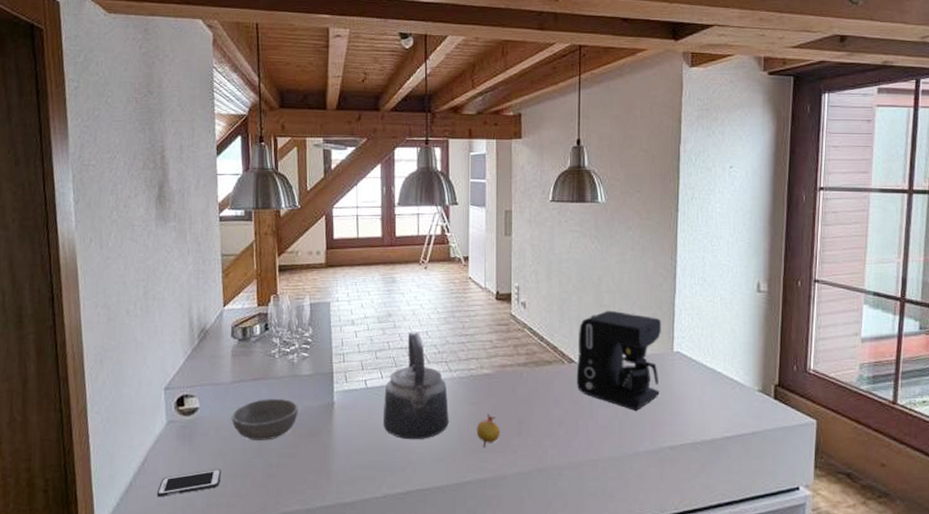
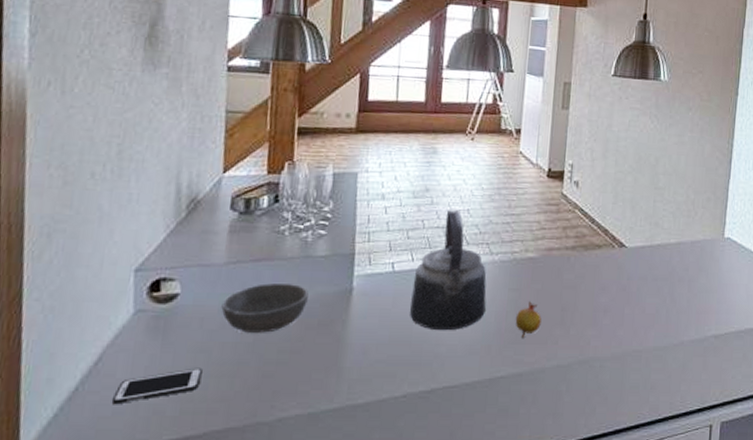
coffee maker: present [576,310,661,411] -> none [625,192,714,298]

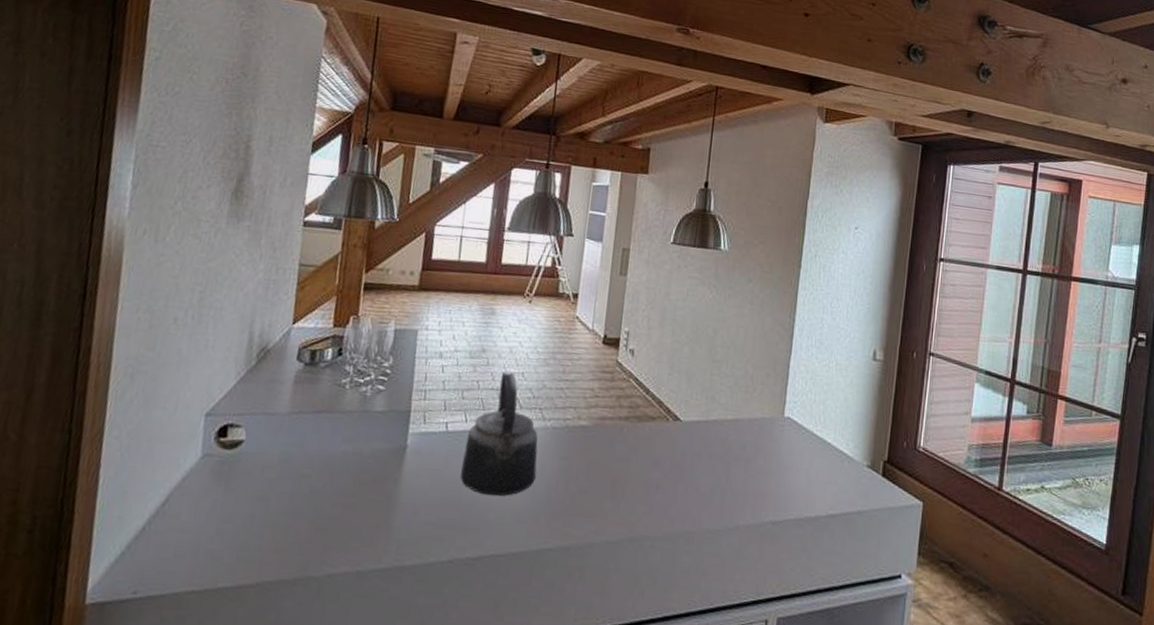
cell phone: present [113,367,202,405] -> none [175,515,260,548]
bowl: present [221,282,309,333] -> none [281,435,365,486]
fruit: present [515,301,541,339] -> none [565,471,592,511]

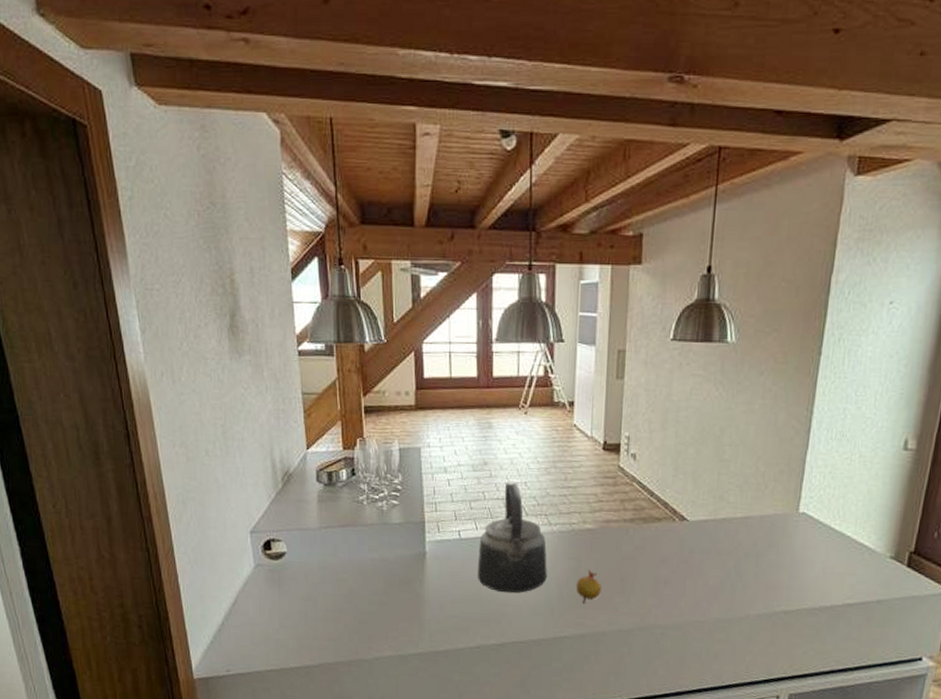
fruit: none [565,471,592,511] -> present [576,570,601,604]

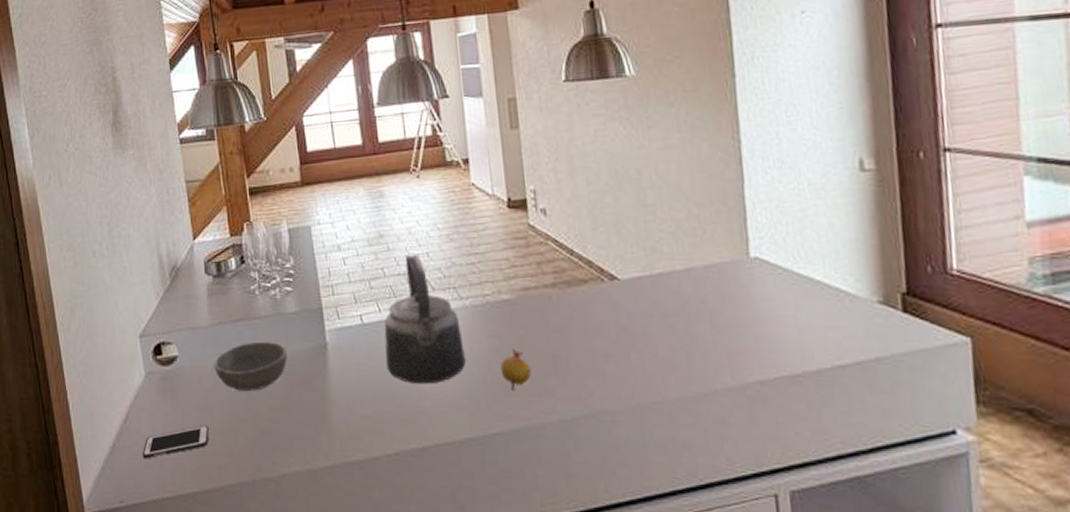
cell phone: none [250,612,312,638] -> present [143,425,209,459]
bowl: none [320,545,389,588] -> present [214,341,287,391]

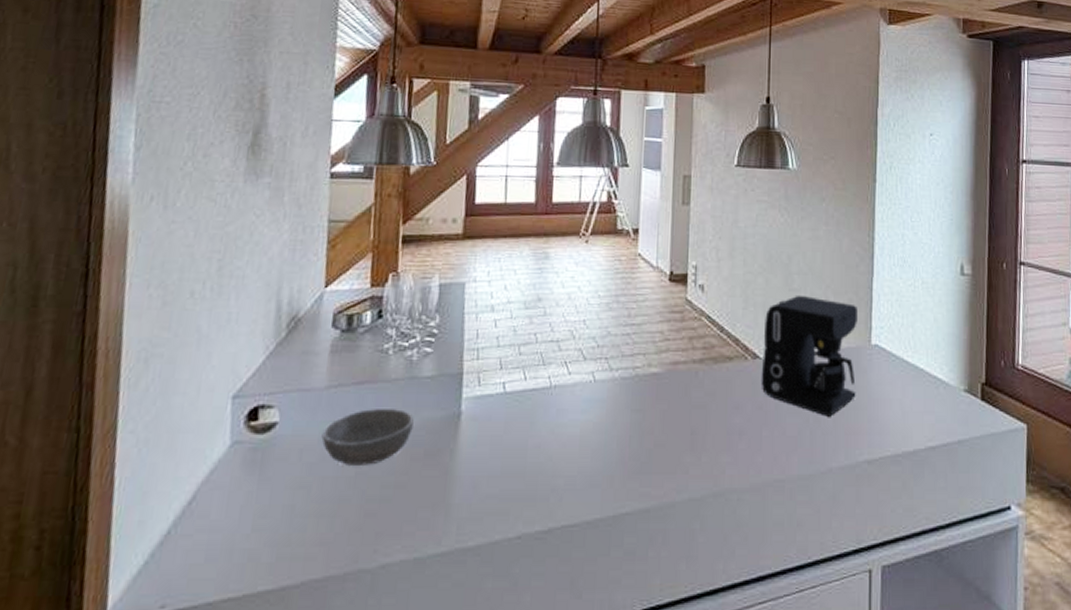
cell phone: present [143,425,209,459] -> none [206,506,301,550]
kettle: present [384,253,466,384] -> none [523,320,607,460]
fruit: present [500,349,531,391] -> none [639,424,669,468]
coffee maker: none [618,210,737,336] -> present [761,295,857,417]

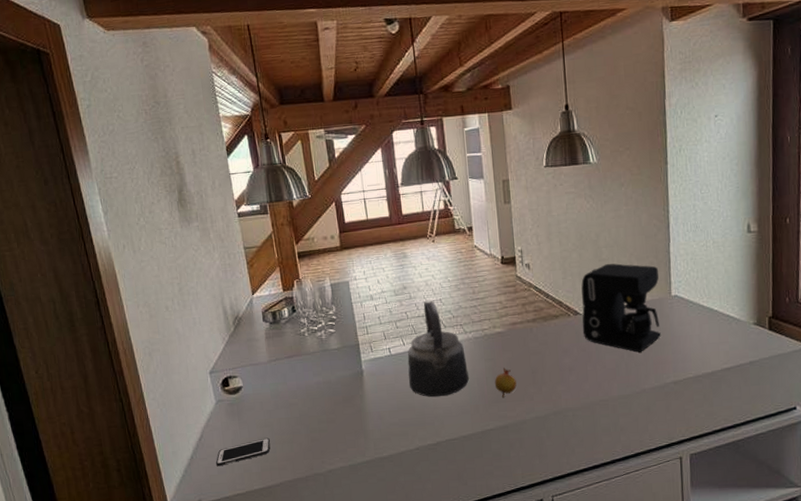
cell phone: none [206,506,301,550] -> present [216,437,270,467]
bowl: present [321,407,414,465] -> none [272,371,332,410]
kettle: none [523,320,607,460] -> present [407,300,469,397]
fruit: none [639,424,669,468] -> present [494,368,517,398]

